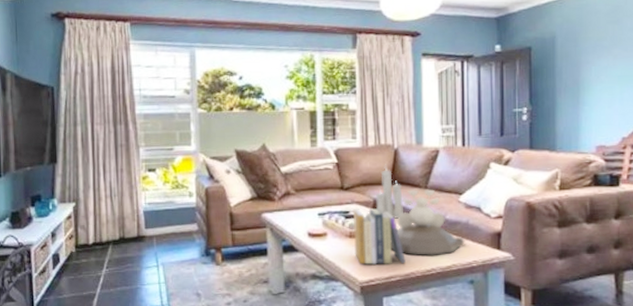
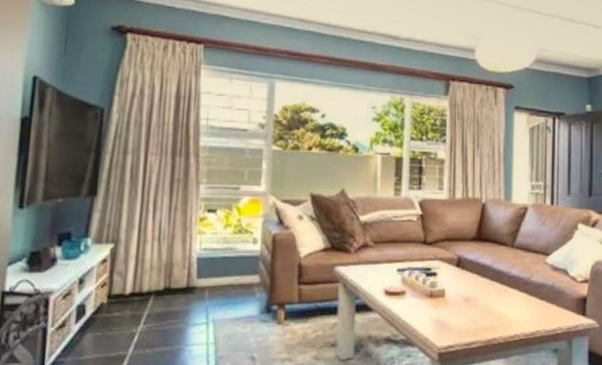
books: present [352,208,407,265] -> none [434,266,489,329]
candle: present [375,166,404,220] -> none [459,221,489,280]
decorative bowl: present [390,189,465,255] -> none [473,248,550,320]

